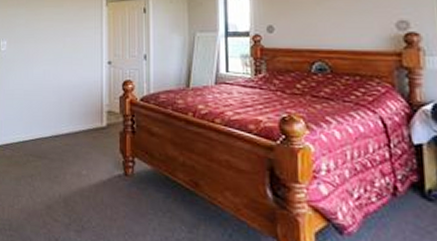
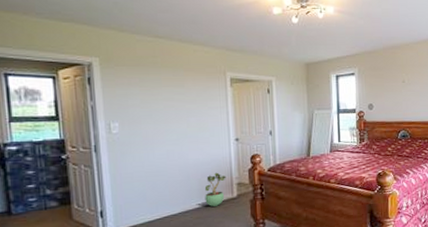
potted plant: none [75,97,97,134] -> present [204,172,226,206]

